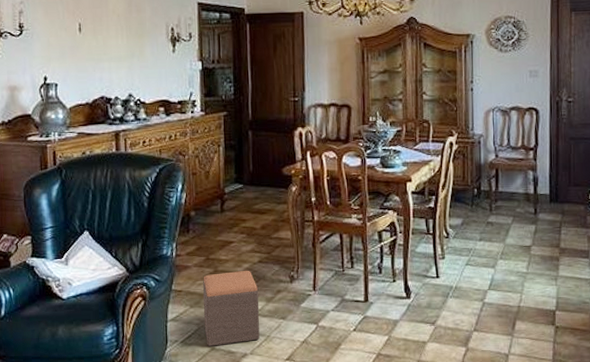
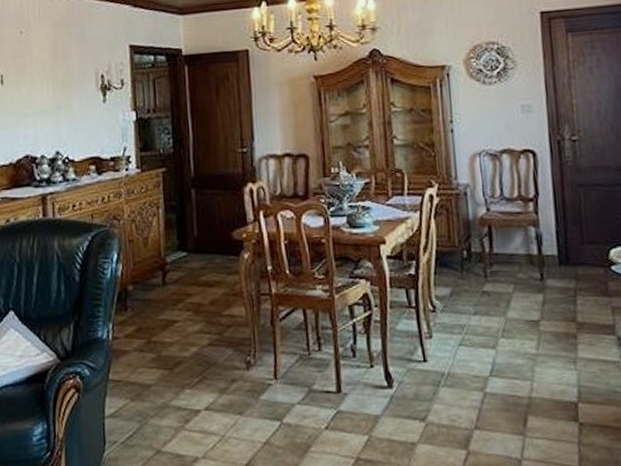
footstool: present [203,270,260,346] -> none [144,354,213,449]

